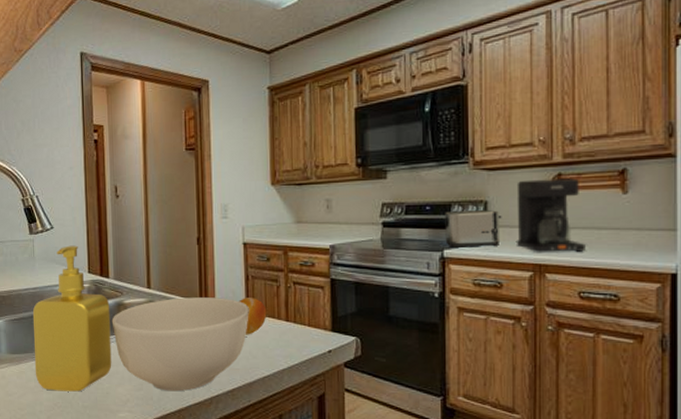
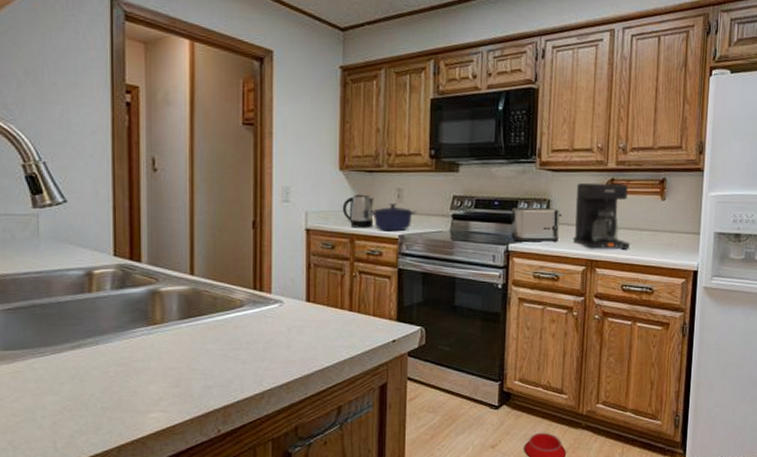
soap dispenser: present [32,245,112,392] -> none [34,223,142,392]
bowl: present [111,297,249,392] -> none [143,285,310,387]
fruit: present [239,298,267,335] -> none [298,286,329,326]
kettle: none [275,207,305,240] -> present [342,194,374,228]
cooking pot: none [300,214,346,242] -> present [368,203,417,232]

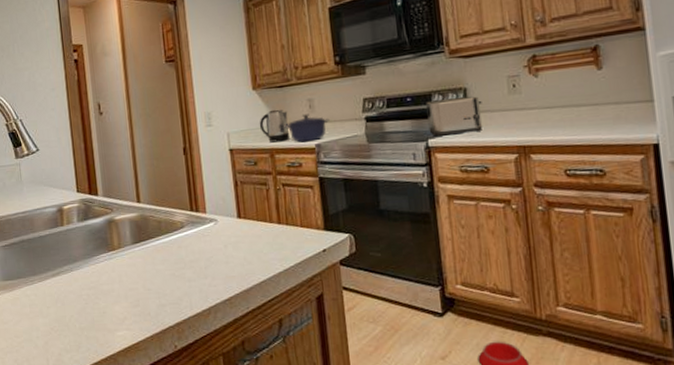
coffee maker: present [573,182,630,250] -> none [493,58,567,135]

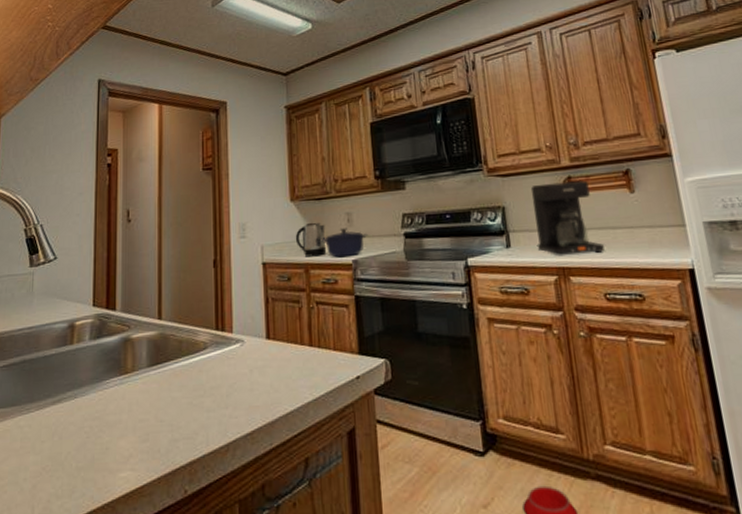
toaster: present [426,95,483,136] -> none [465,214,522,255]
coffee maker: none [493,58,567,135] -> present [530,180,604,257]

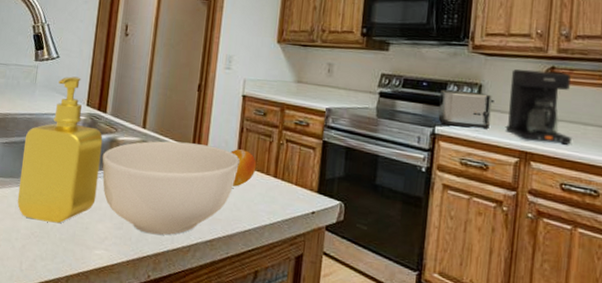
soap dispenser: none [22,276,115,451] -> present [17,76,103,223]
bowl: none [116,324,270,440] -> present [102,141,240,235]
fruit: none [258,322,289,365] -> present [230,149,257,187]
kettle: present [295,222,327,257] -> none [276,66,306,99]
cooking pot: present [321,228,368,258] -> none [300,77,345,105]
toaster: none [465,214,522,255] -> present [438,89,494,130]

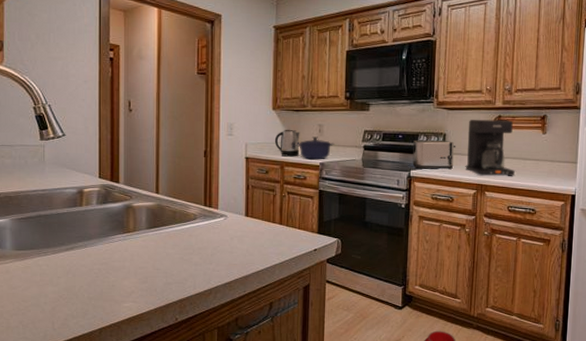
soap dispenser: present [17,76,103,223] -> none [40,152,119,285]
bowl: present [102,141,240,235] -> none [120,202,248,284]
fruit: present [230,149,257,187] -> none [239,204,264,236]
kettle: none [276,66,306,99] -> present [274,129,300,157]
cooking pot: none [300,77,345,105] -> present [295,136,335,160]

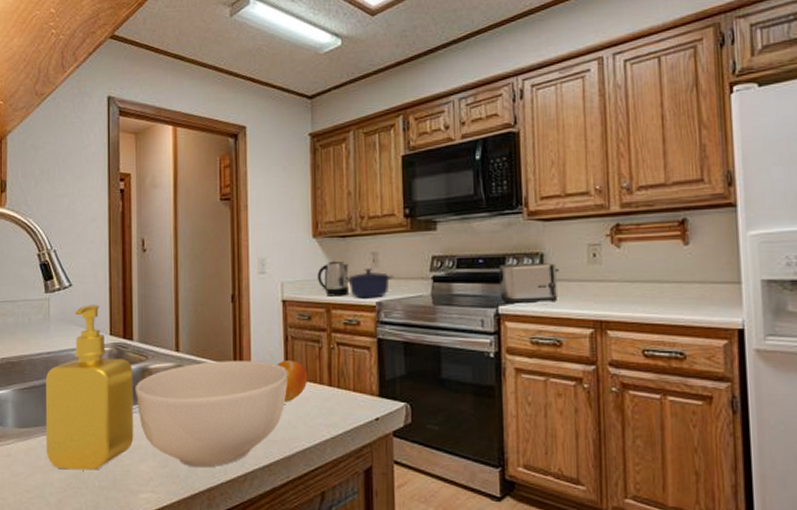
soap dispenser: none [40,152,119,285] -> present [45,304,134,470]
bowl: none [120,202,248,284] -> present [135,361,288,468]
fruit: none [239,204,264,236] -> present [277,360,308,402]
coffee maker: present [466,119,515,176] -> none [573,229,648,309]

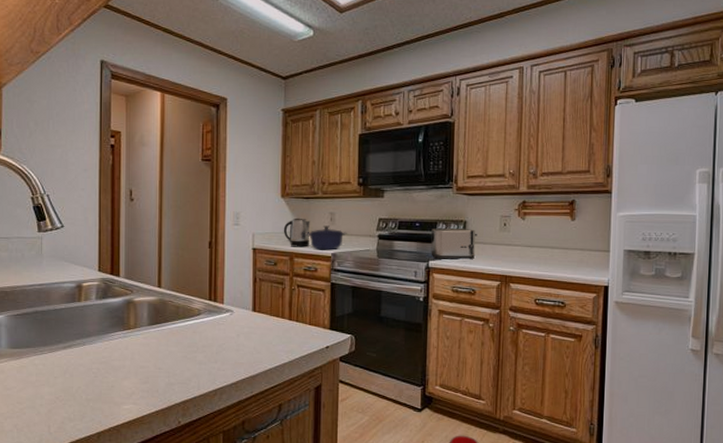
soap dispenser: present [45,304,134,470] -> none [37,244,119,385]
bowl: present [135,361,288,468] -> none [120,297,255,384]
fruit: present [277,360,308,402] -> none [246,298,272,332]

